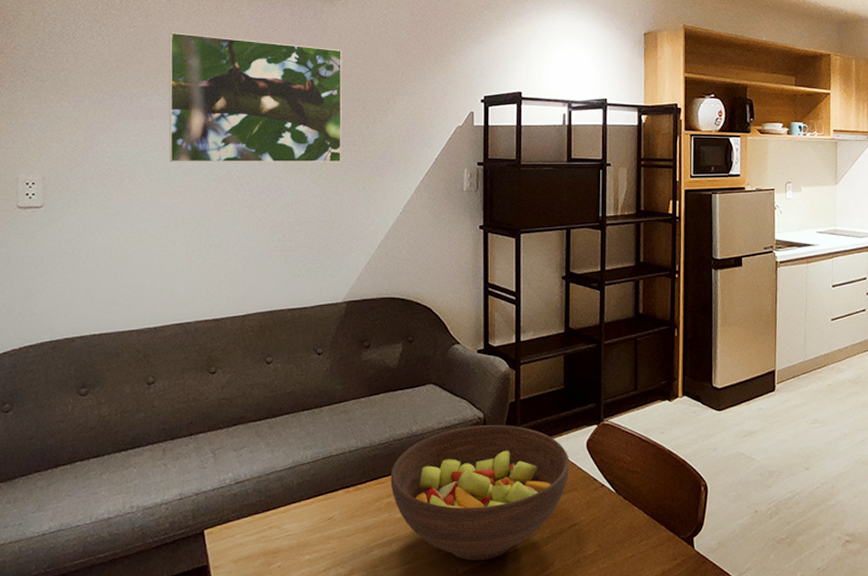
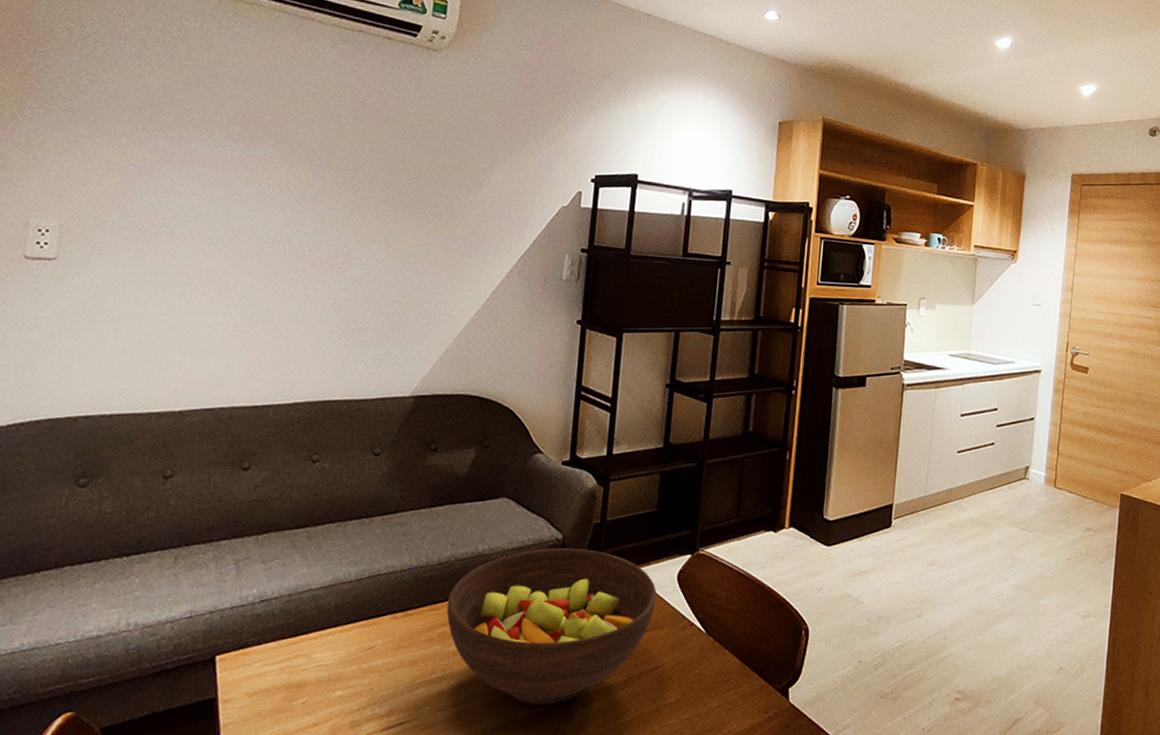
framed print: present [169,32,343,163] -> none [218,70,437,236]

